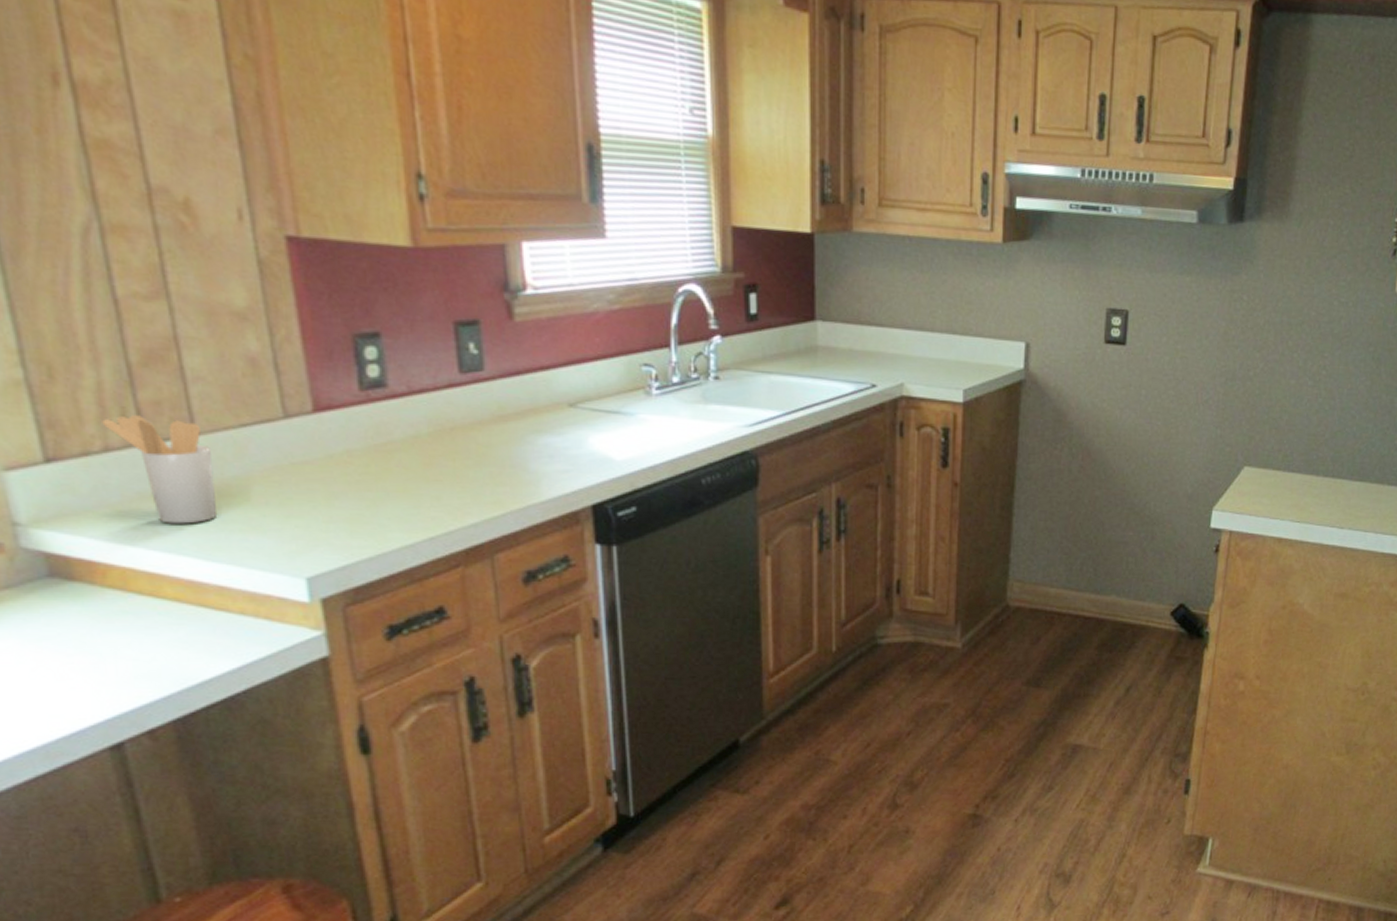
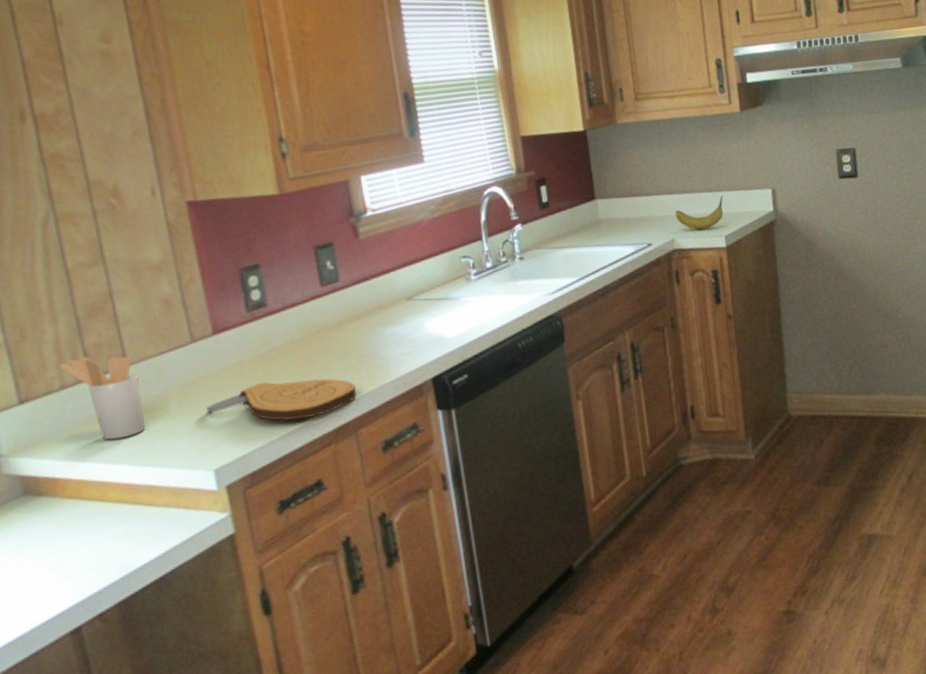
cutting board: none [300,481,495,532] -> present [206,378,356,421]
fruit: none [908,340,968,378] -> present [675,195,724,230]

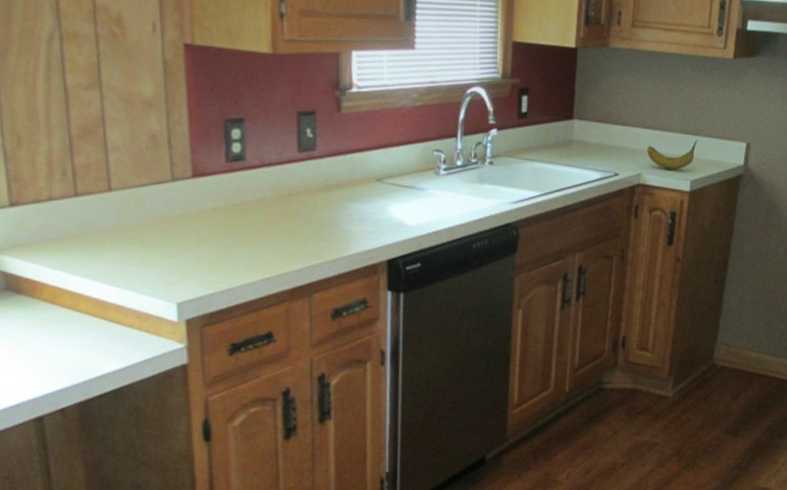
utensil holder: present [59,356,146,440] -> none [49,174,121,257]
cutting board: present [206,378,356,421] -> none [177,232,316,274]

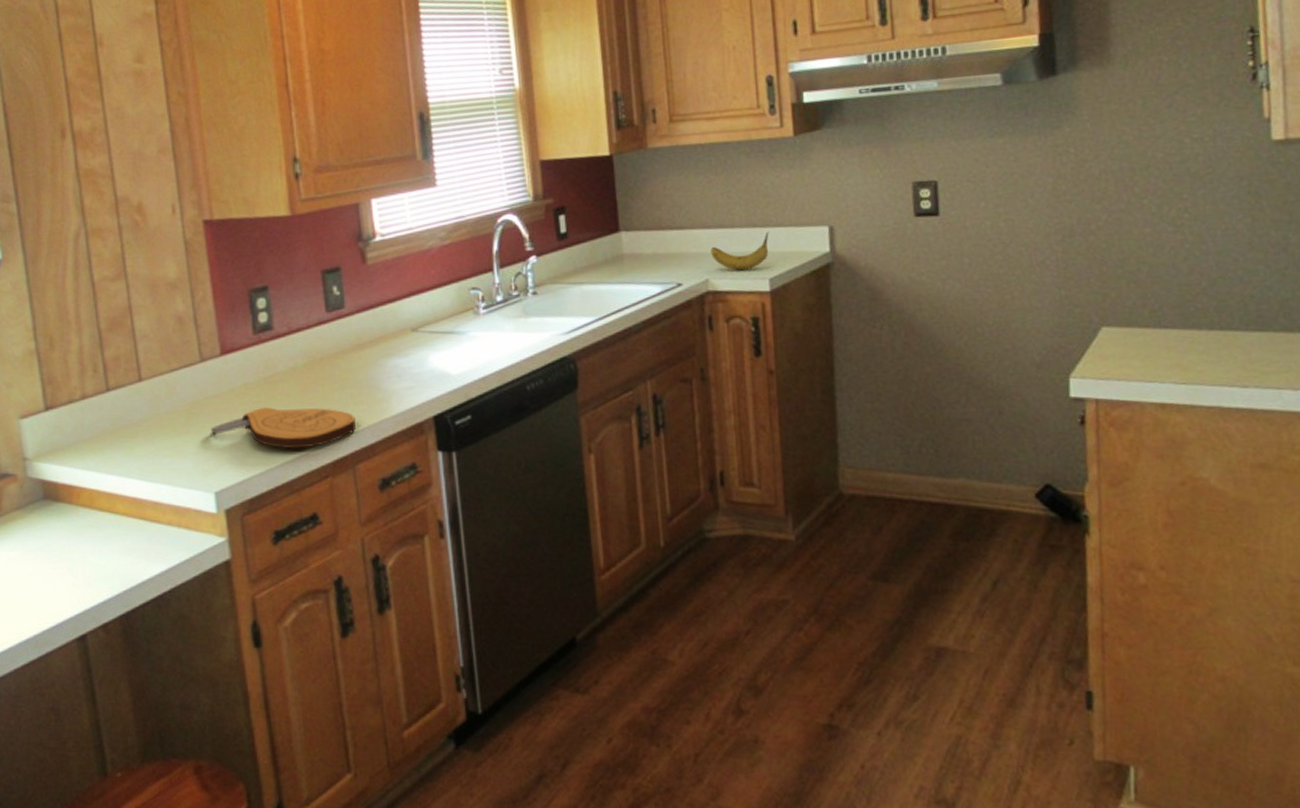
cutting board: none [177,232,316,274] -> present [211,407,356,449]

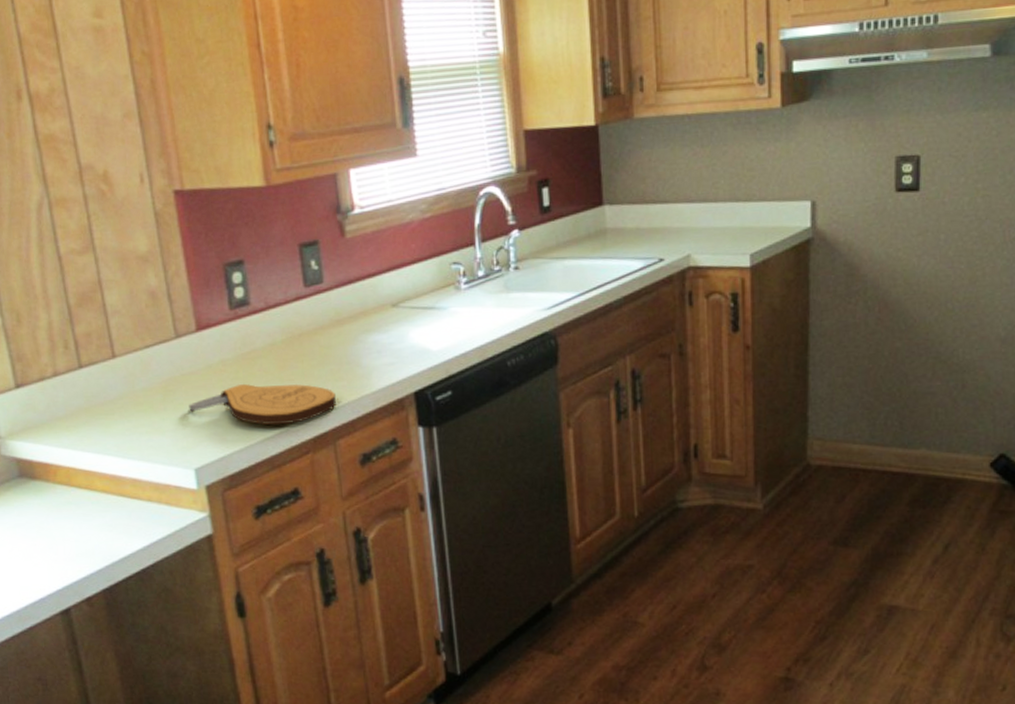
fruit: present [710,231,769,271] -> none [693,206,752,246]

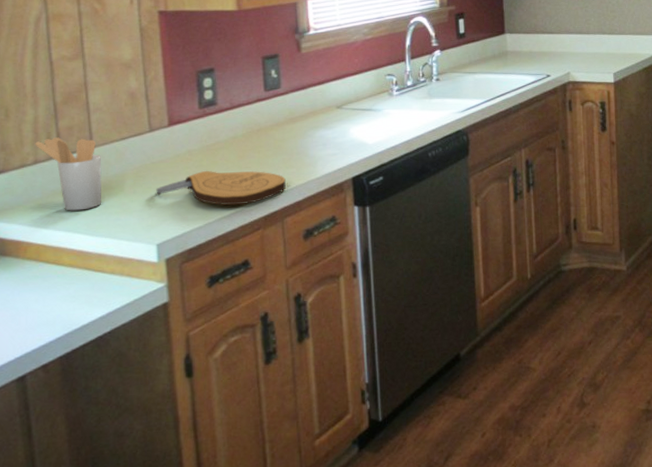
utensil holder: none [52,346,131,430] -> present [35,137,102,211]

